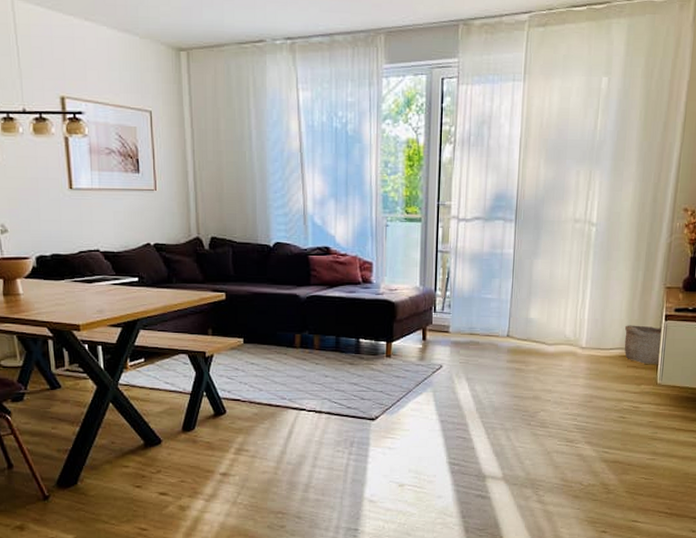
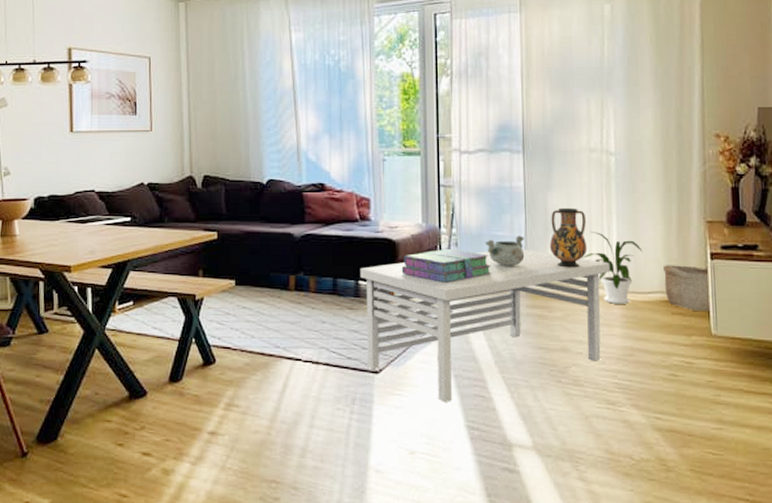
coffee table: none [361,310,582,443] -> present [360,249,611,402]
stack of books: none [398,309,479,341] -> present [401,248,491,283]
decorative bowl: none [475,298,510,326] -> present [485,235,525,266]
vase: none [531,273,565,328] -> present [549,207,588,268]
house plant: none [558,294,609,359] -> present [582,230,642,304]

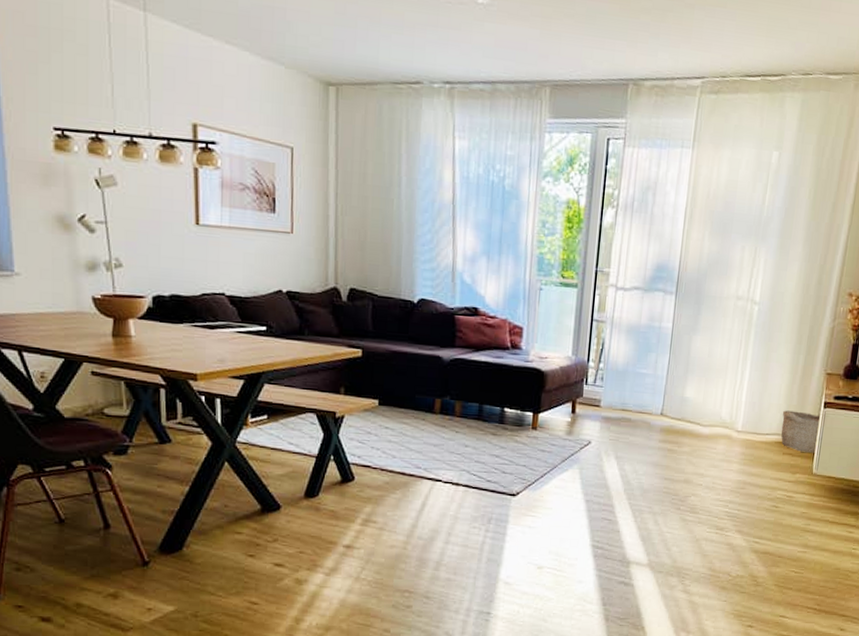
coffee table: present [360,249,611,402] -> none [506,387,739,524]
stack of books: present [401,248,491,283] -> none [547,382,632,415]
decorative bowl: present [485,235,525,266] -> none [629,374,666,403]
vase: present [549,207,588,268] -> none [687,351,724,408]
house plant: present [582,230,642,304] -> none [715,374,768,443]

